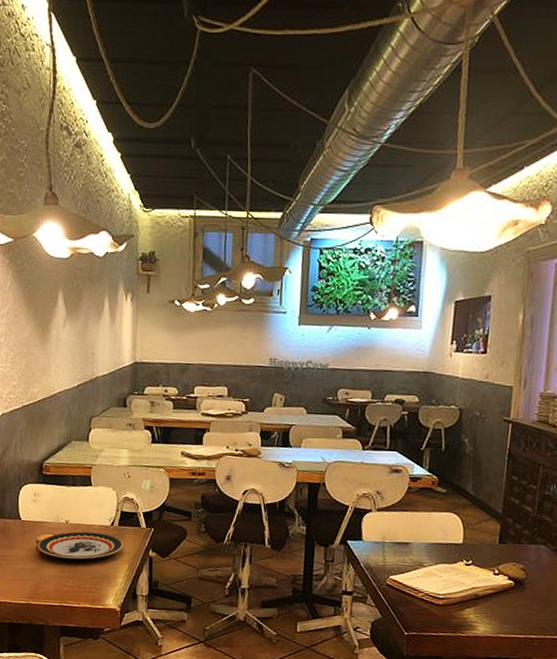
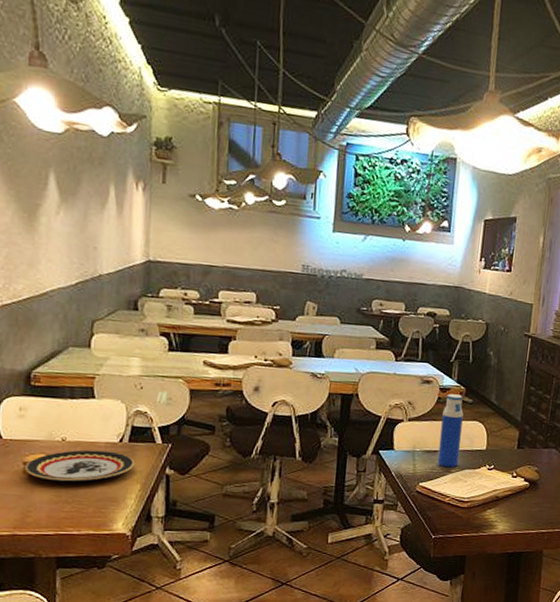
water bottle: none [409,483,436,562] -> present [437,394,464,468]

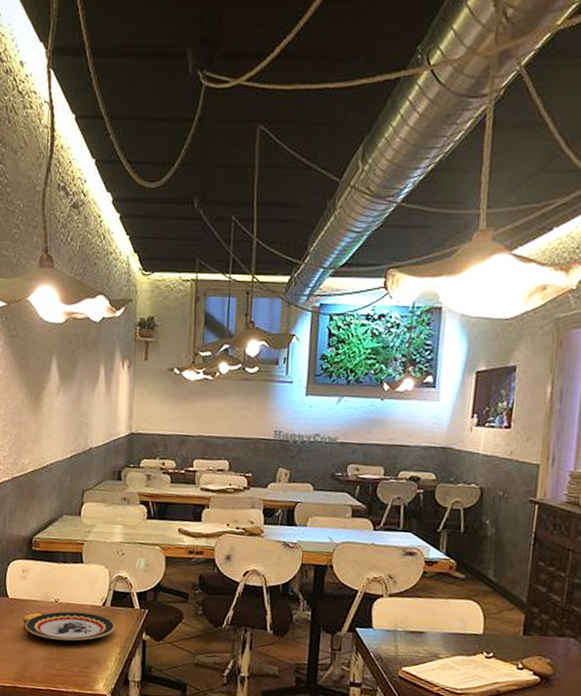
water bottle: present [437,394,464,468] -> none [423,568,454,653]

